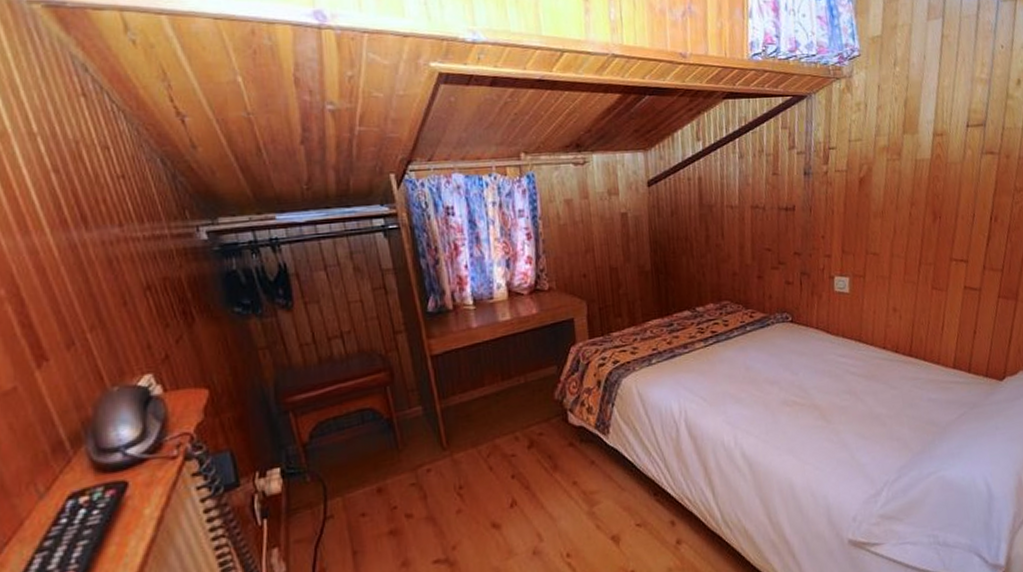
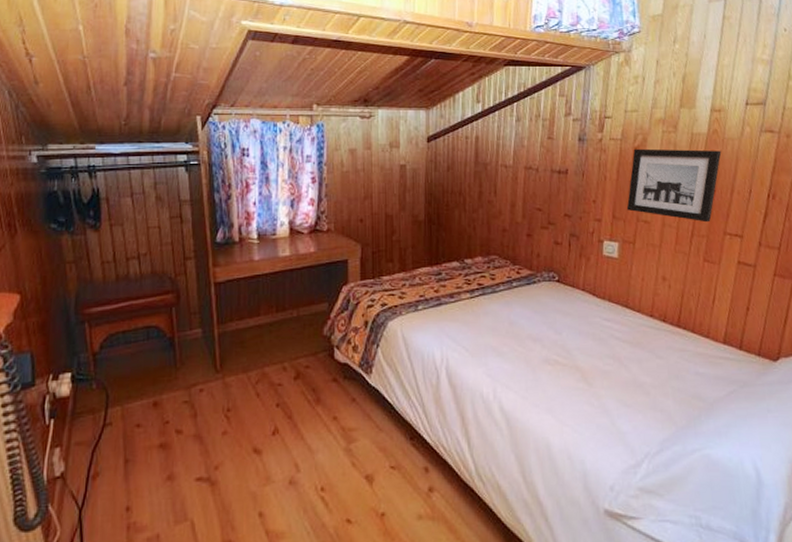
wall art: none [855,176,945,250] -> present [626,148,722,223]

